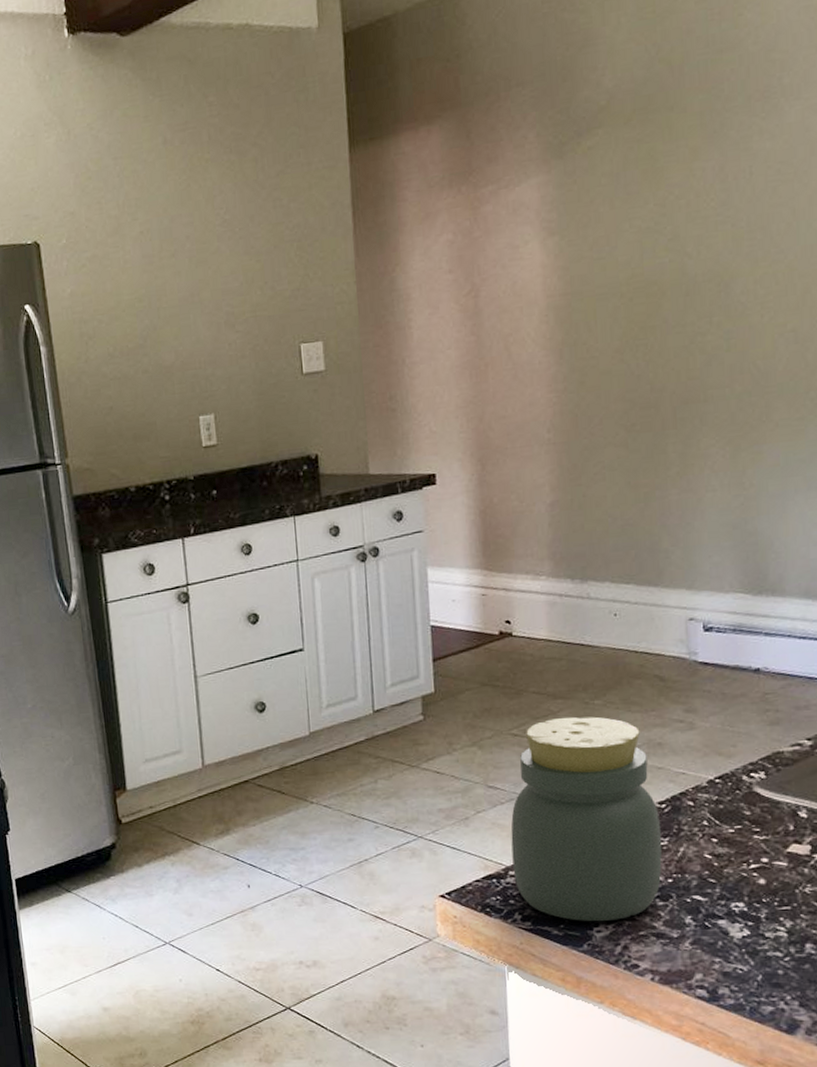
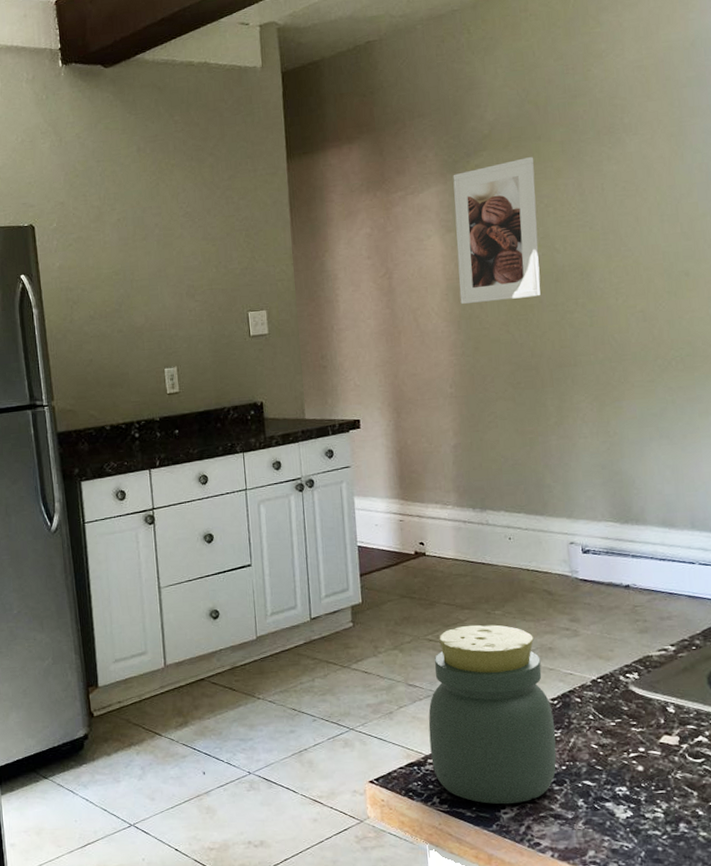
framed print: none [558,134,666,327] -> present [453,157,541,304]

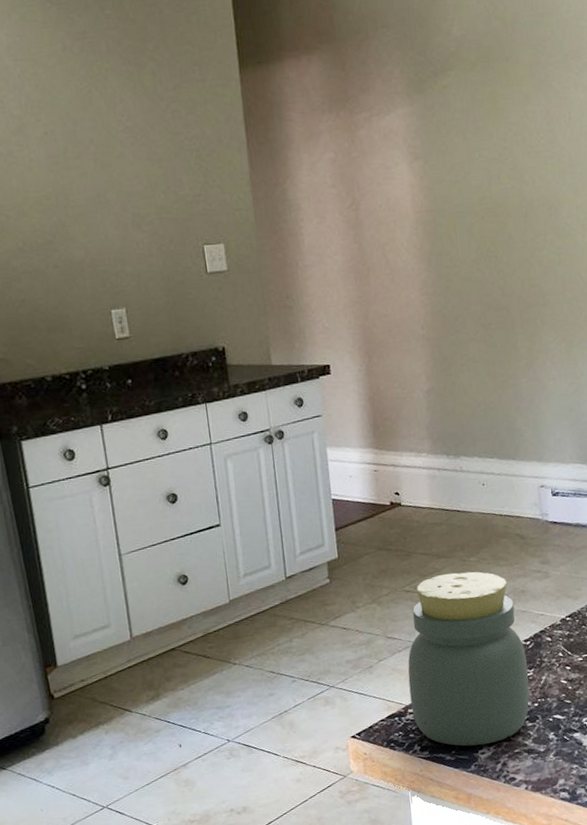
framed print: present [453,157,541,304] -> none [420,80,510,239]

